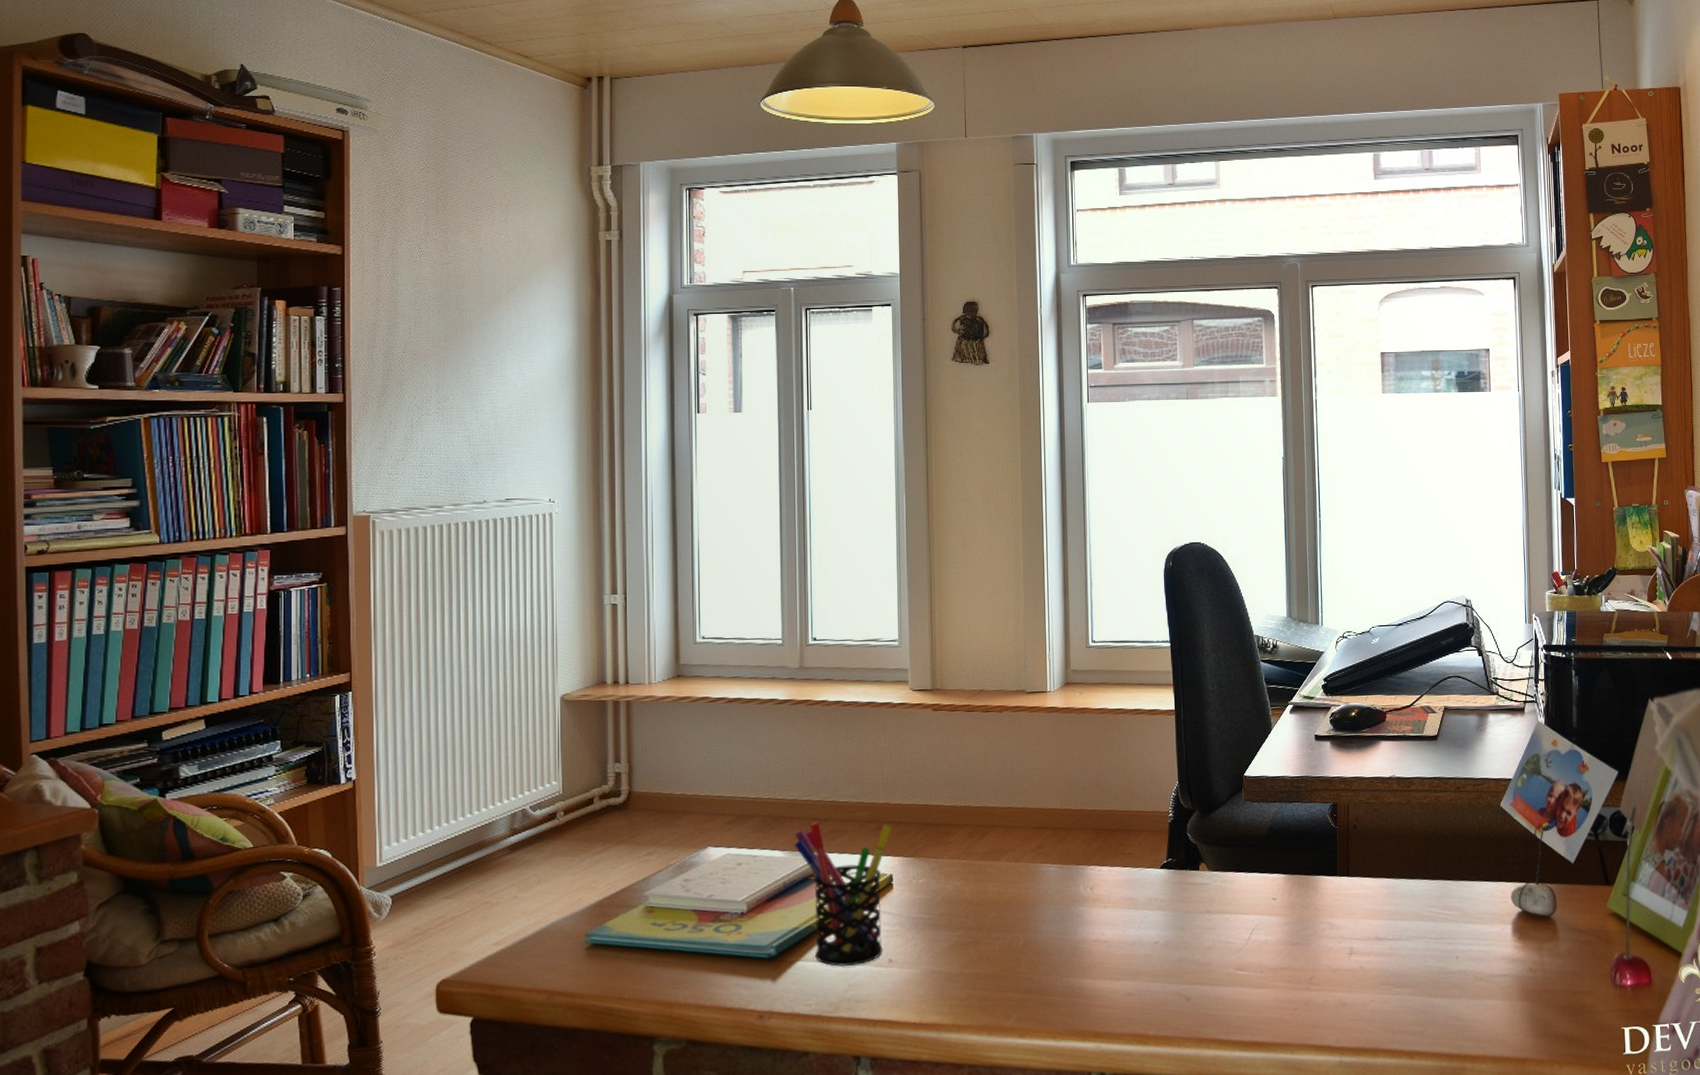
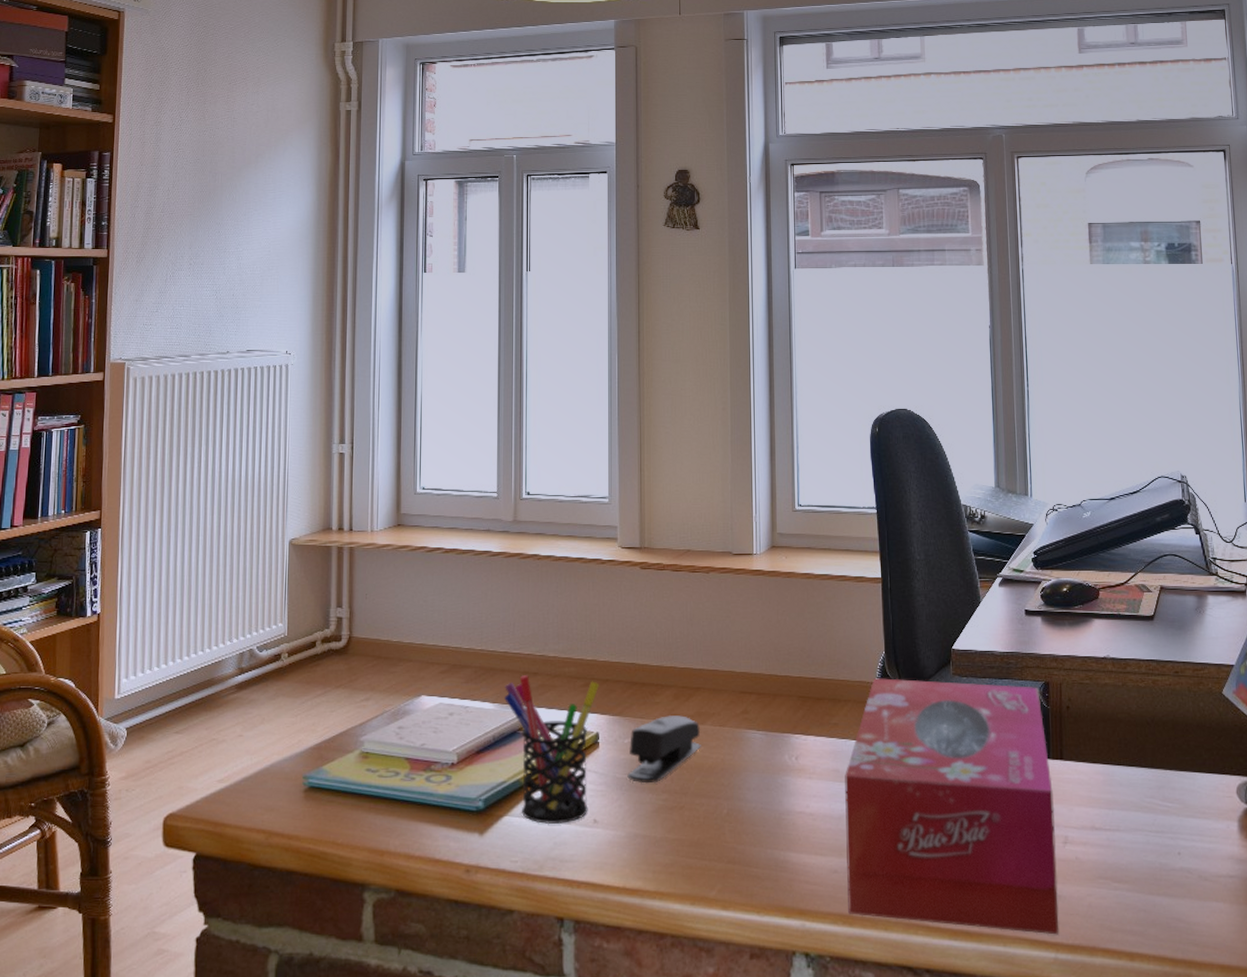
stapler: none [922,853,996,922] -> present [627,715,701,784]
tissue box: none [1139,807,1344,1040] -> present [845,678,1059,935]

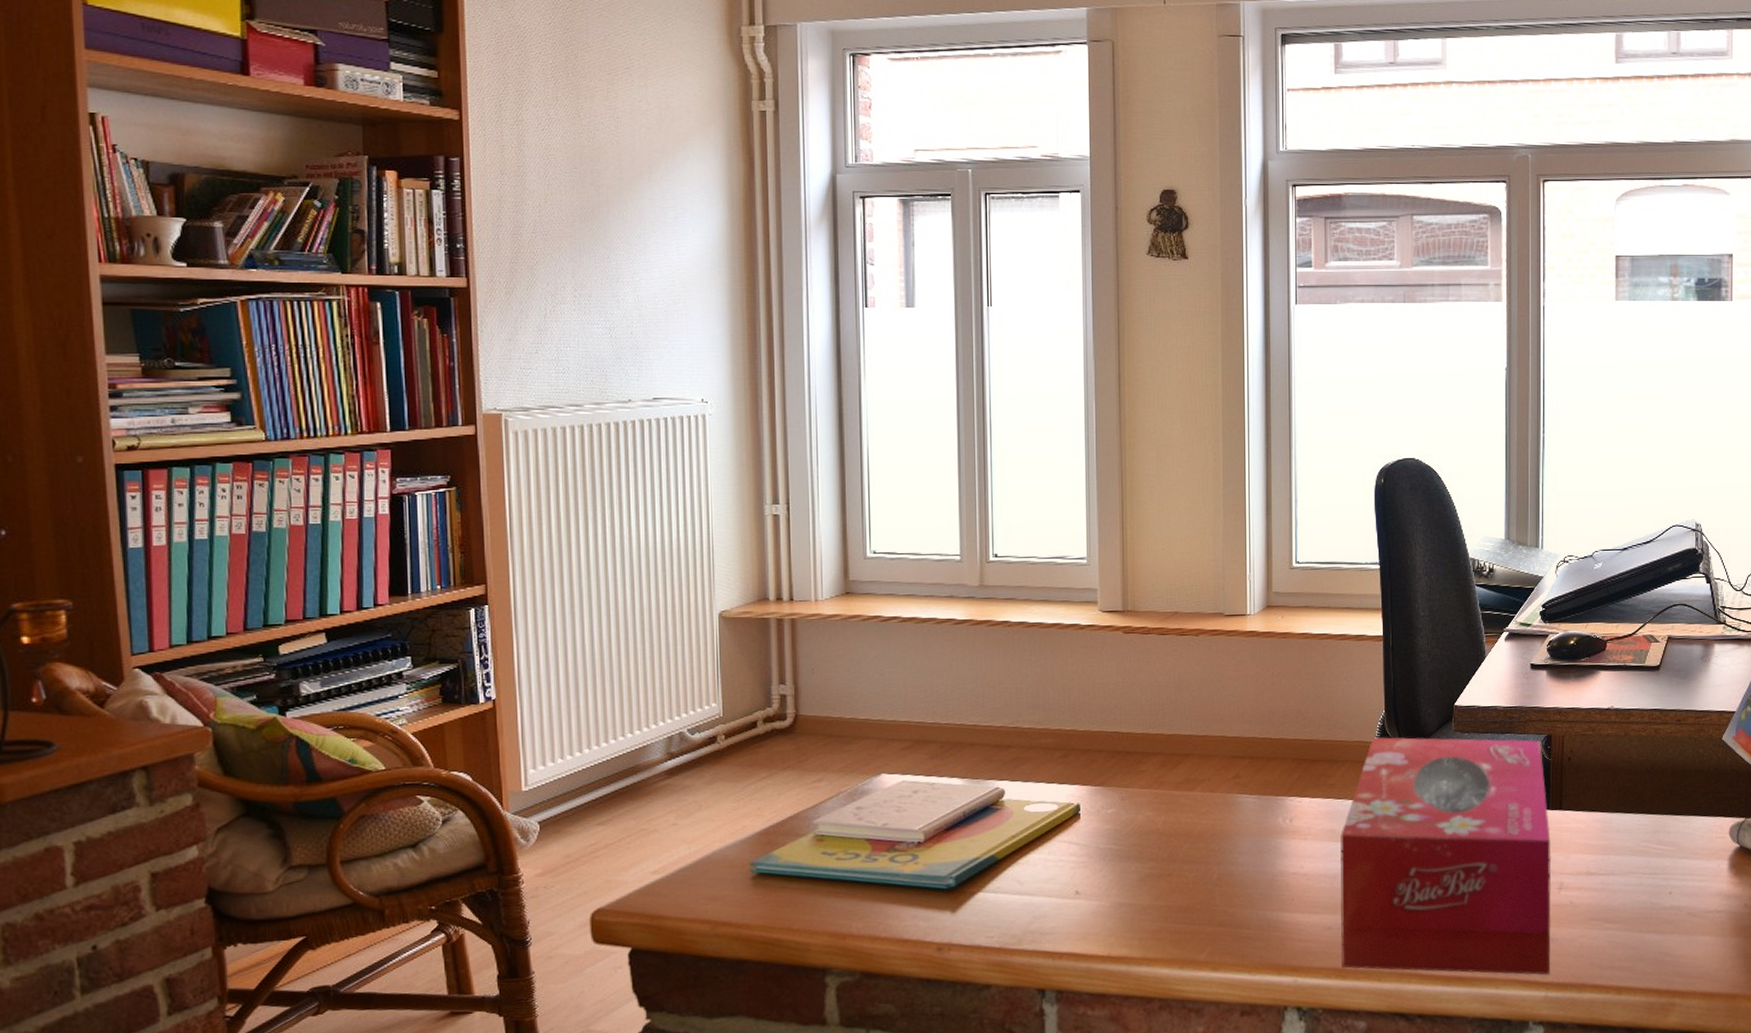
pen holder: present [504,675,599,824] -> none [975,748,1079,898]
stapler: present [627,715,701,784] -> none [1111,783,1190,853]

